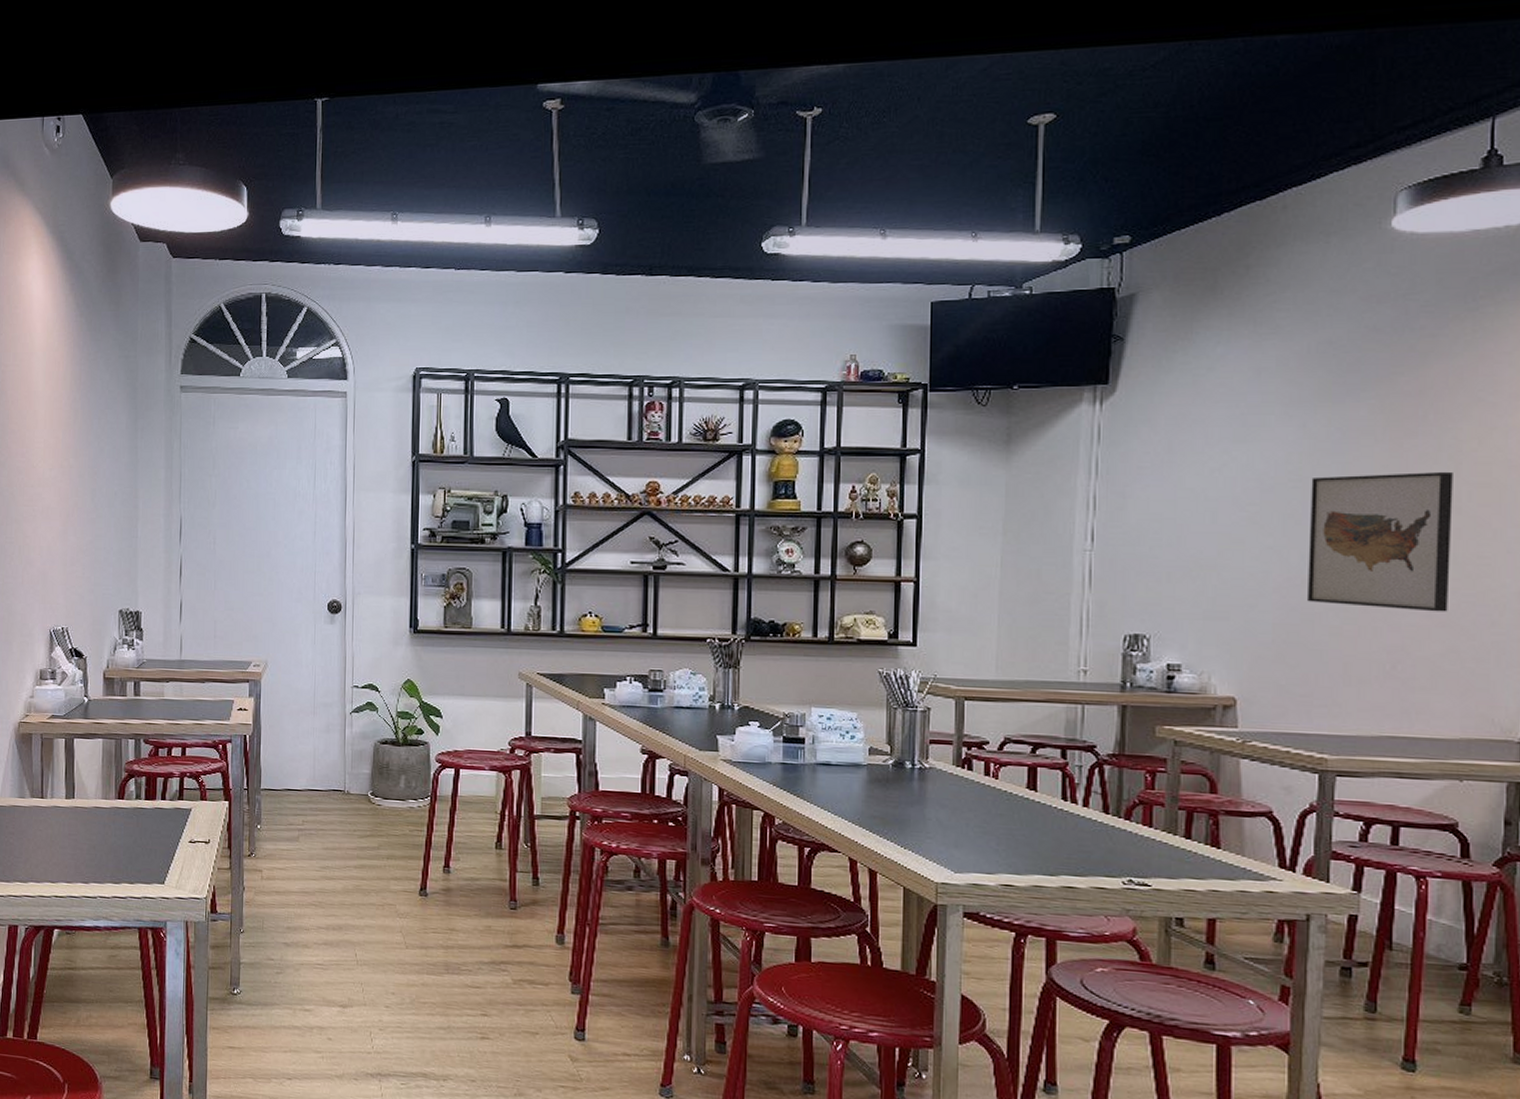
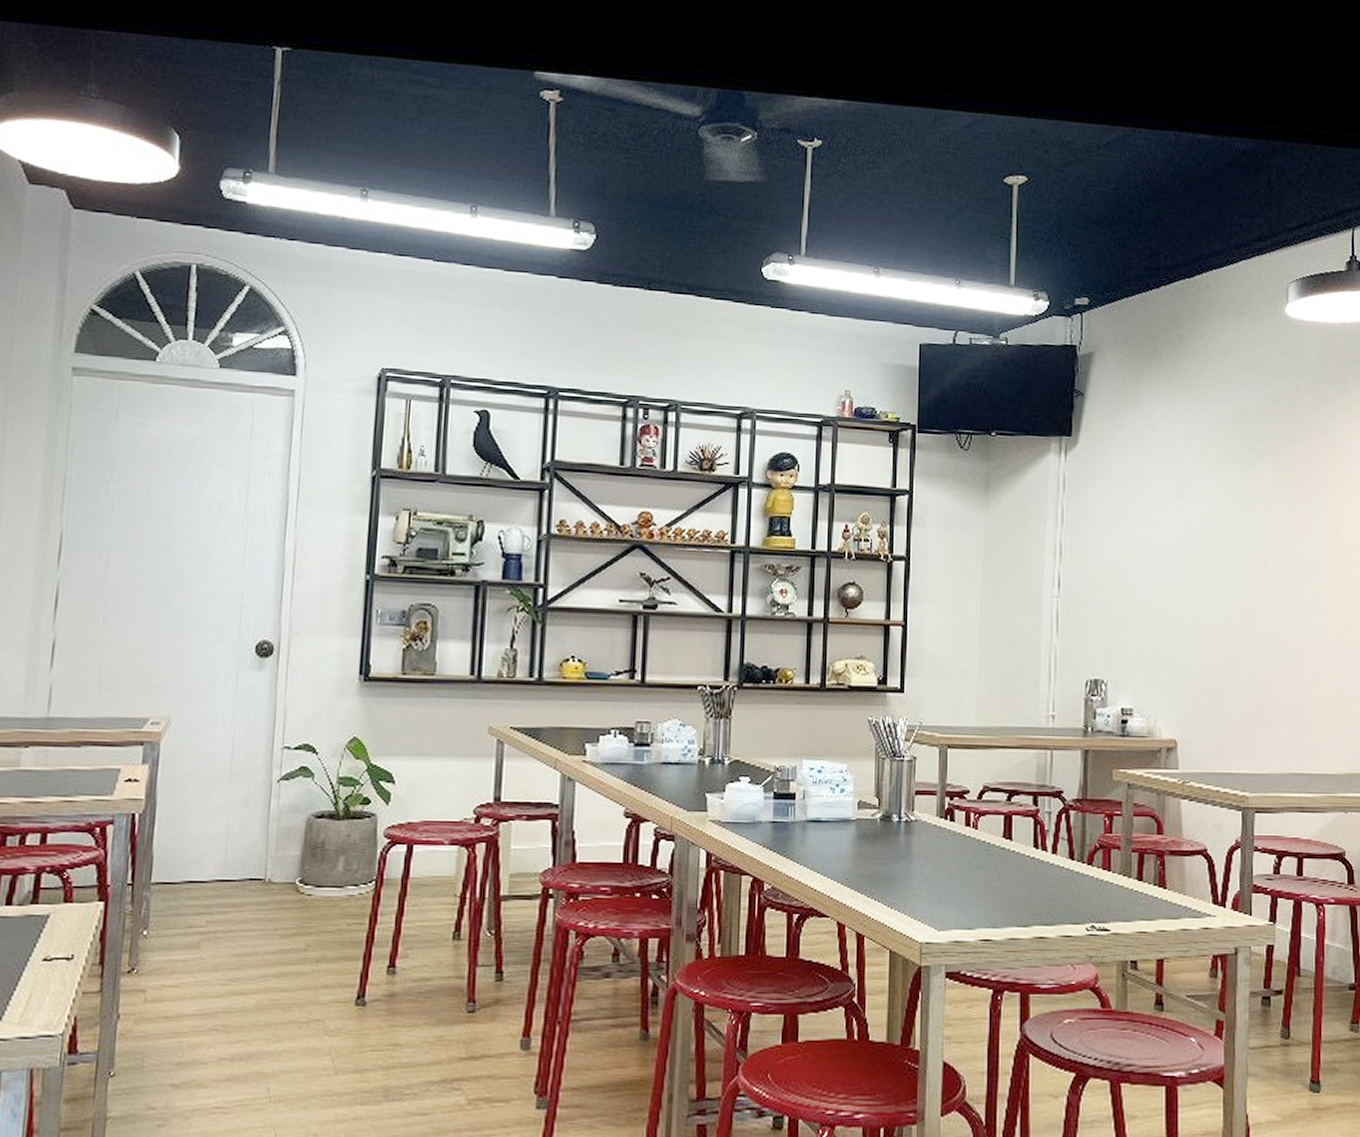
wall art: present [1308,471,1453,612] -> none [1230,531,1334,658]

